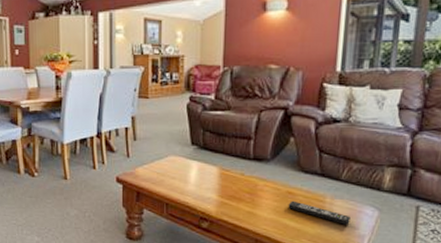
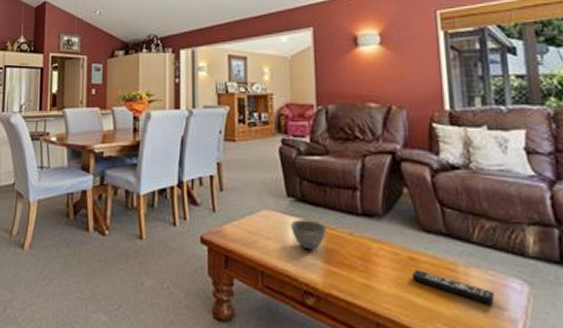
bowl: none [193,163,224,187] -> present [291,220,328,250]

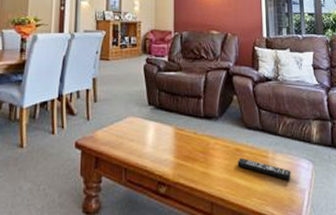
bowl: present [291,220,328,250] -> none [150,124,178,148]

